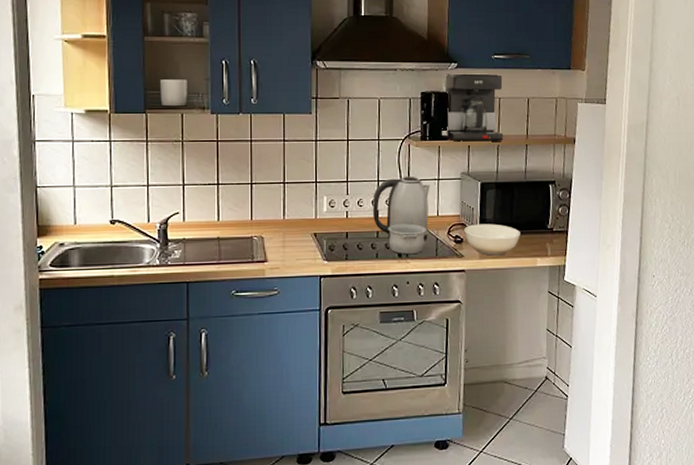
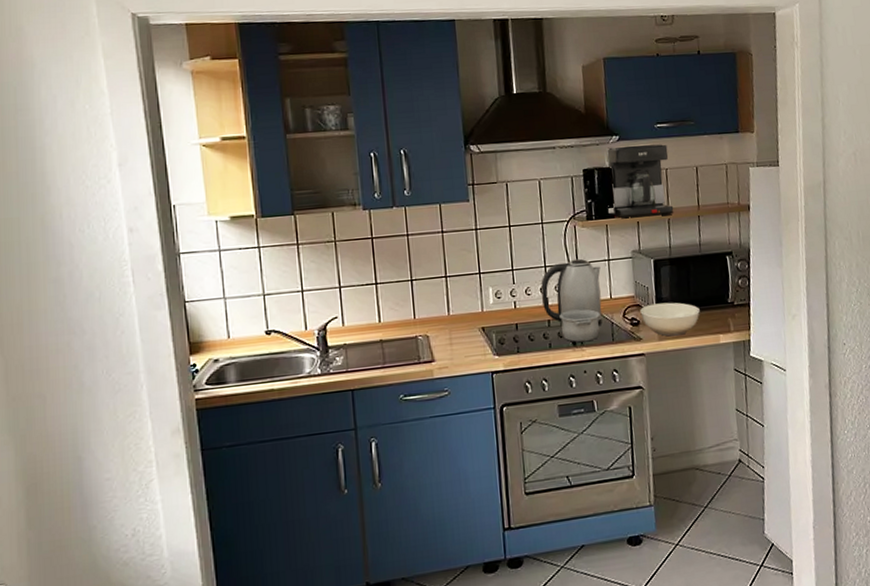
mug: present [159,79,187,107] -> none [305,176,337,207]

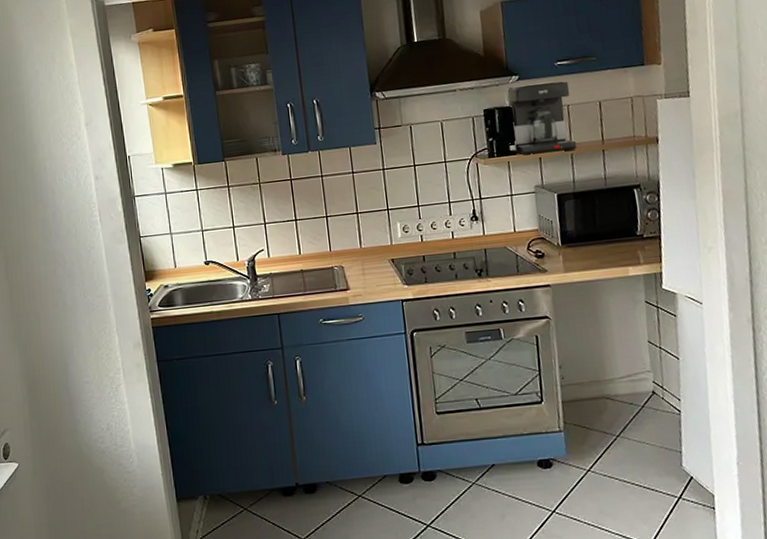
kettle: present [541,258,602,327] -> none [445,194,507,259]
cooking pot: present [559,309,600,343] -> none [464,242,505,274]
bowl: present [640,302,700,337] -> none [544,235,607,269]

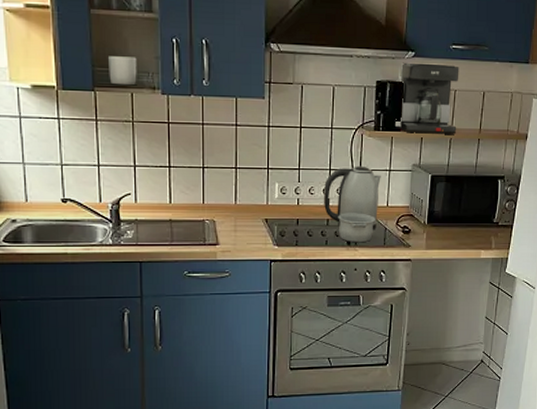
mug: none [233,126,260,153] -> present [107,56,137,86]
kettle: none [445,194,507,259] -> present [323,165,381,230]
cooking pot: none [464,242,505,274] -> present [338,213,376,243]

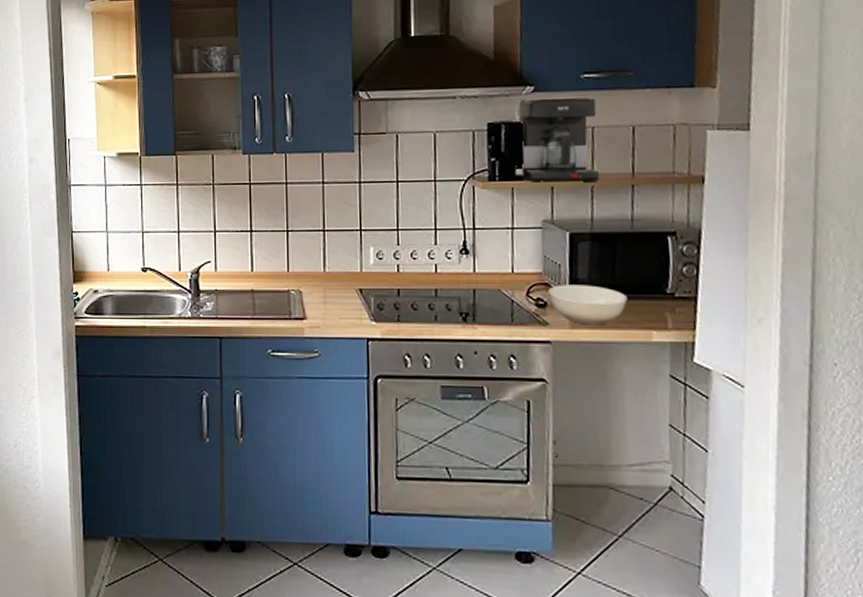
mug: present [107,56,137,86] -> none [189,118,218,148]
kettle: present [323,165,381,230] -> none [429,223,502,303]
cooking pot: present [338,213,376,243] -> none [449,281,498,319]
bowl: none [412,216,467,247] -> present [548,284,627,325]

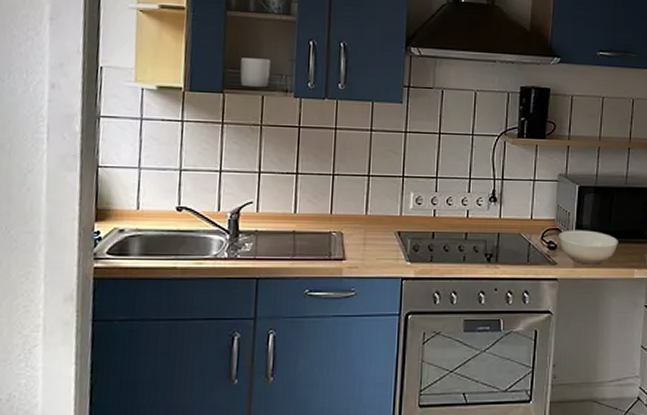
mug: none [189,118,218,148] -> present [240,58,271,88]
coffee maker: present [515,98,600,182] -> none [540,69,607,143]

